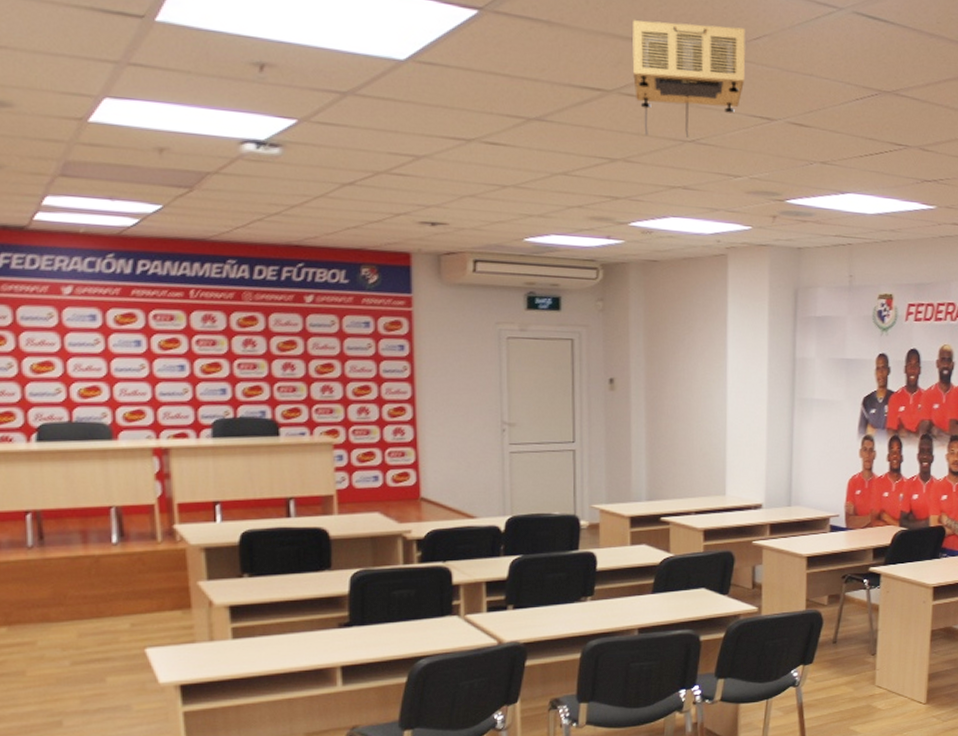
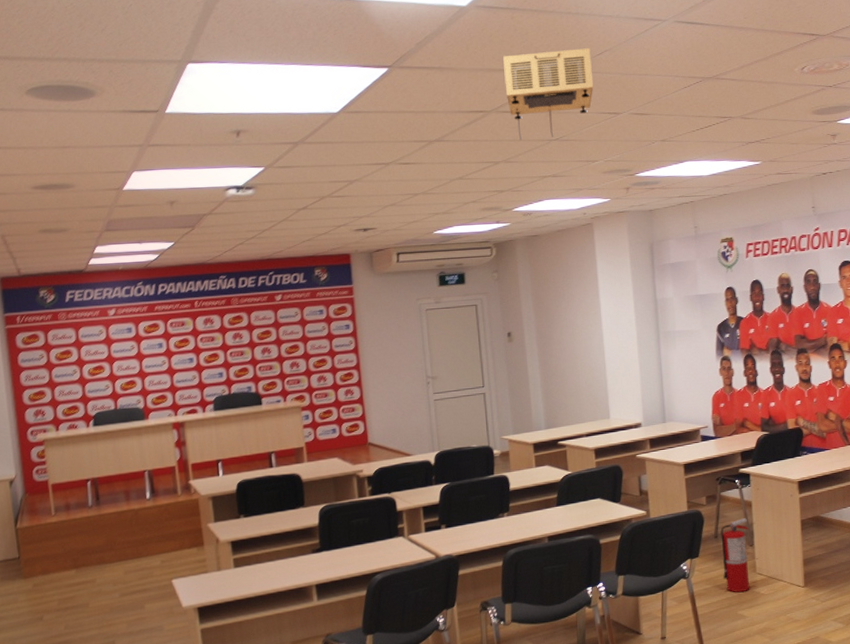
fire extinguisher: none [837,623,872,705] -> present [720,518,750,592]

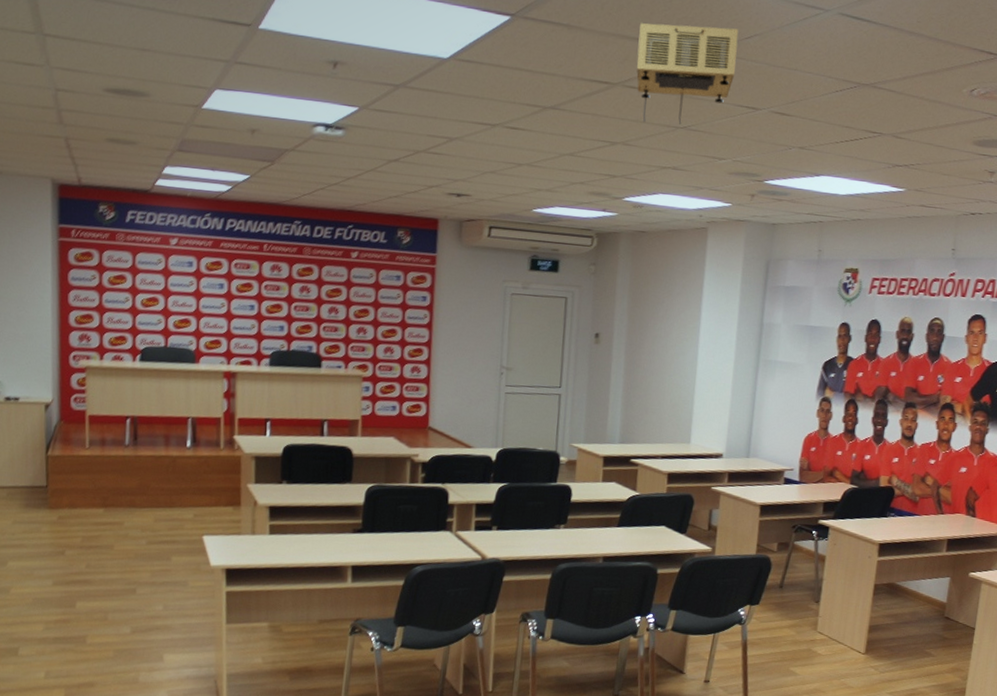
fire extinguisher: present [720,518,750,592] -> none [780,572,817,648]

